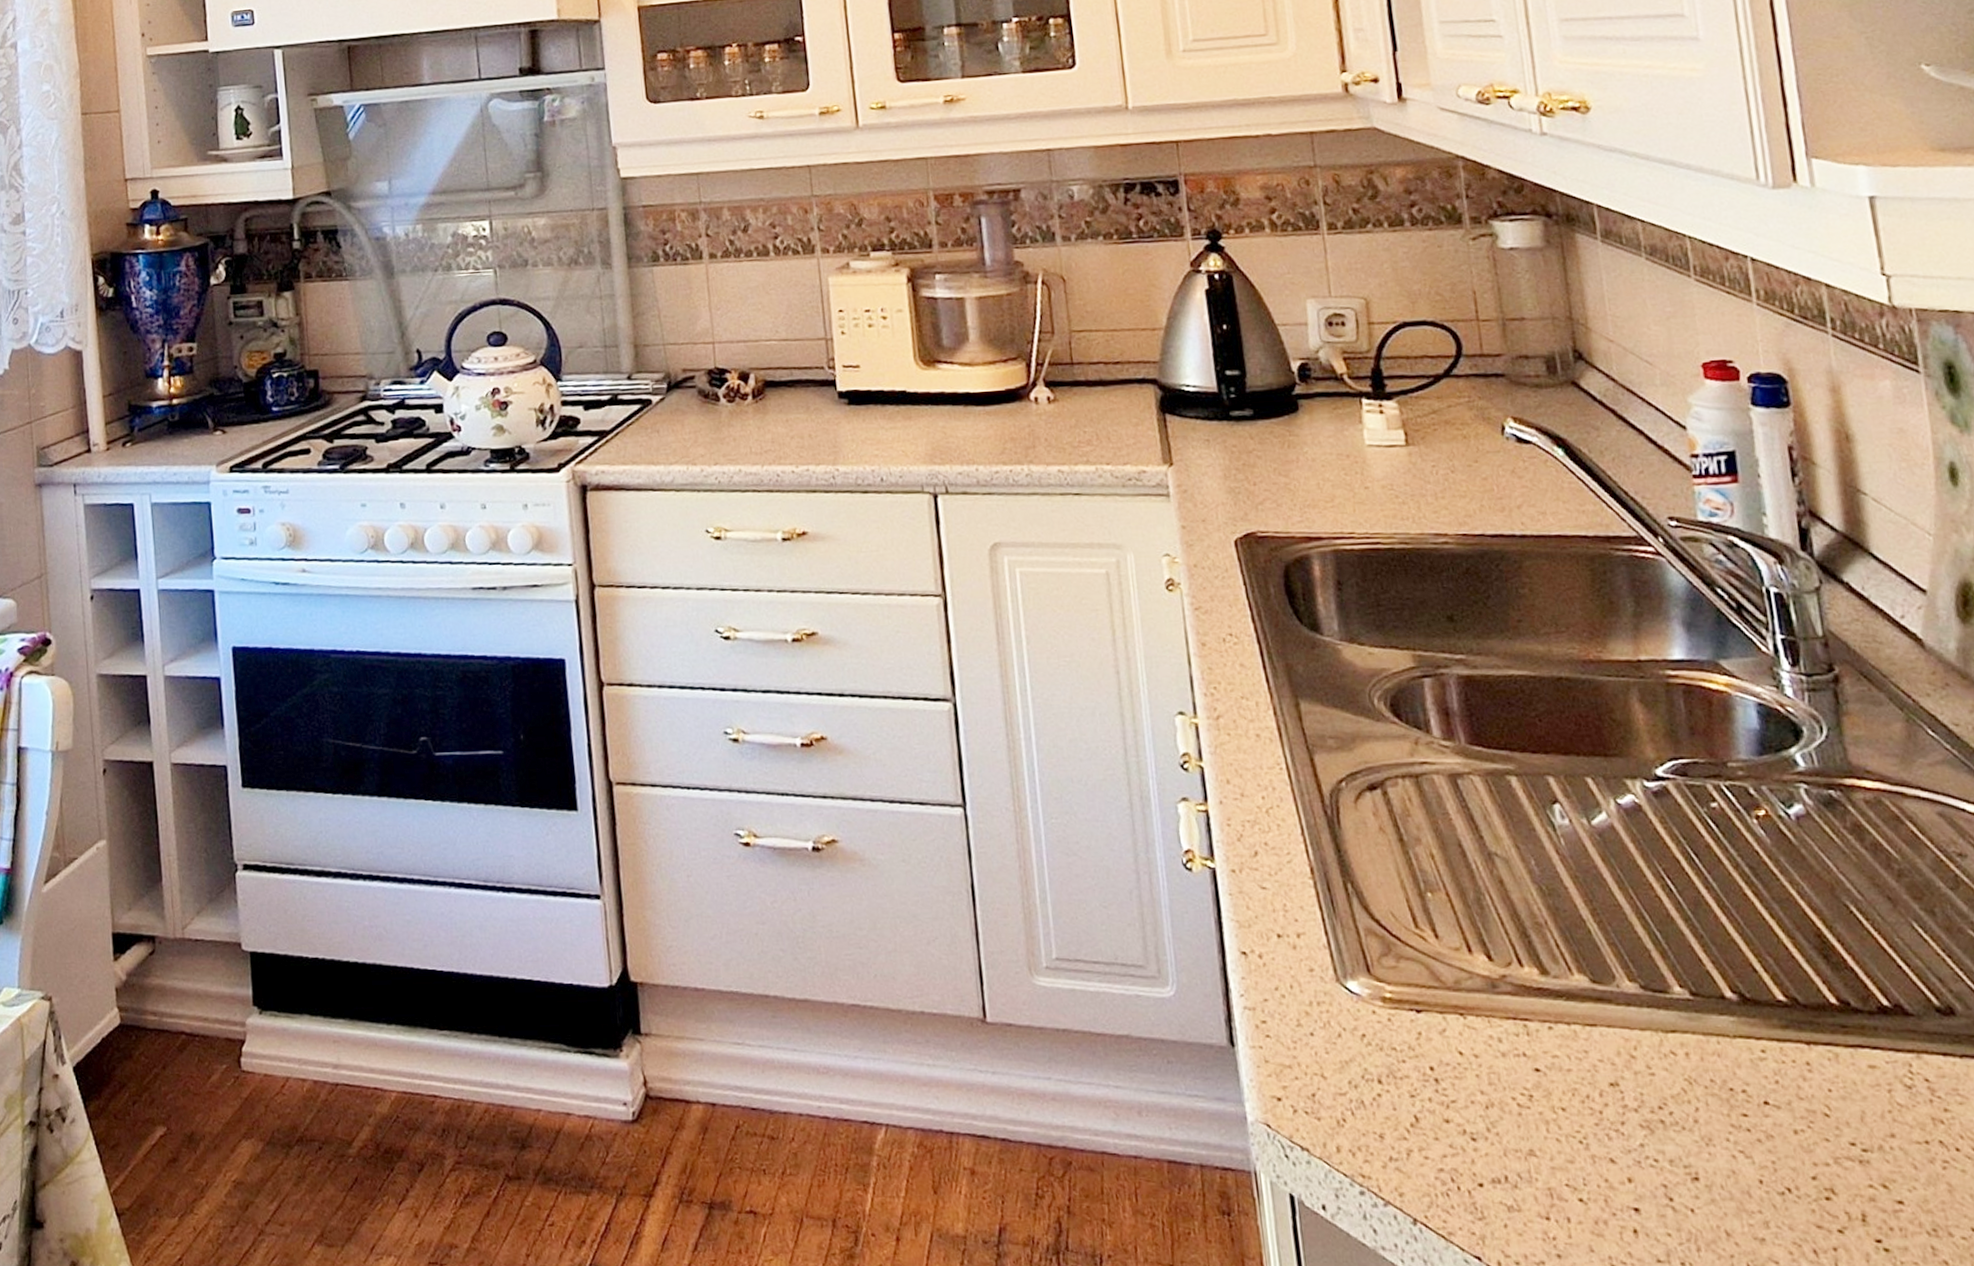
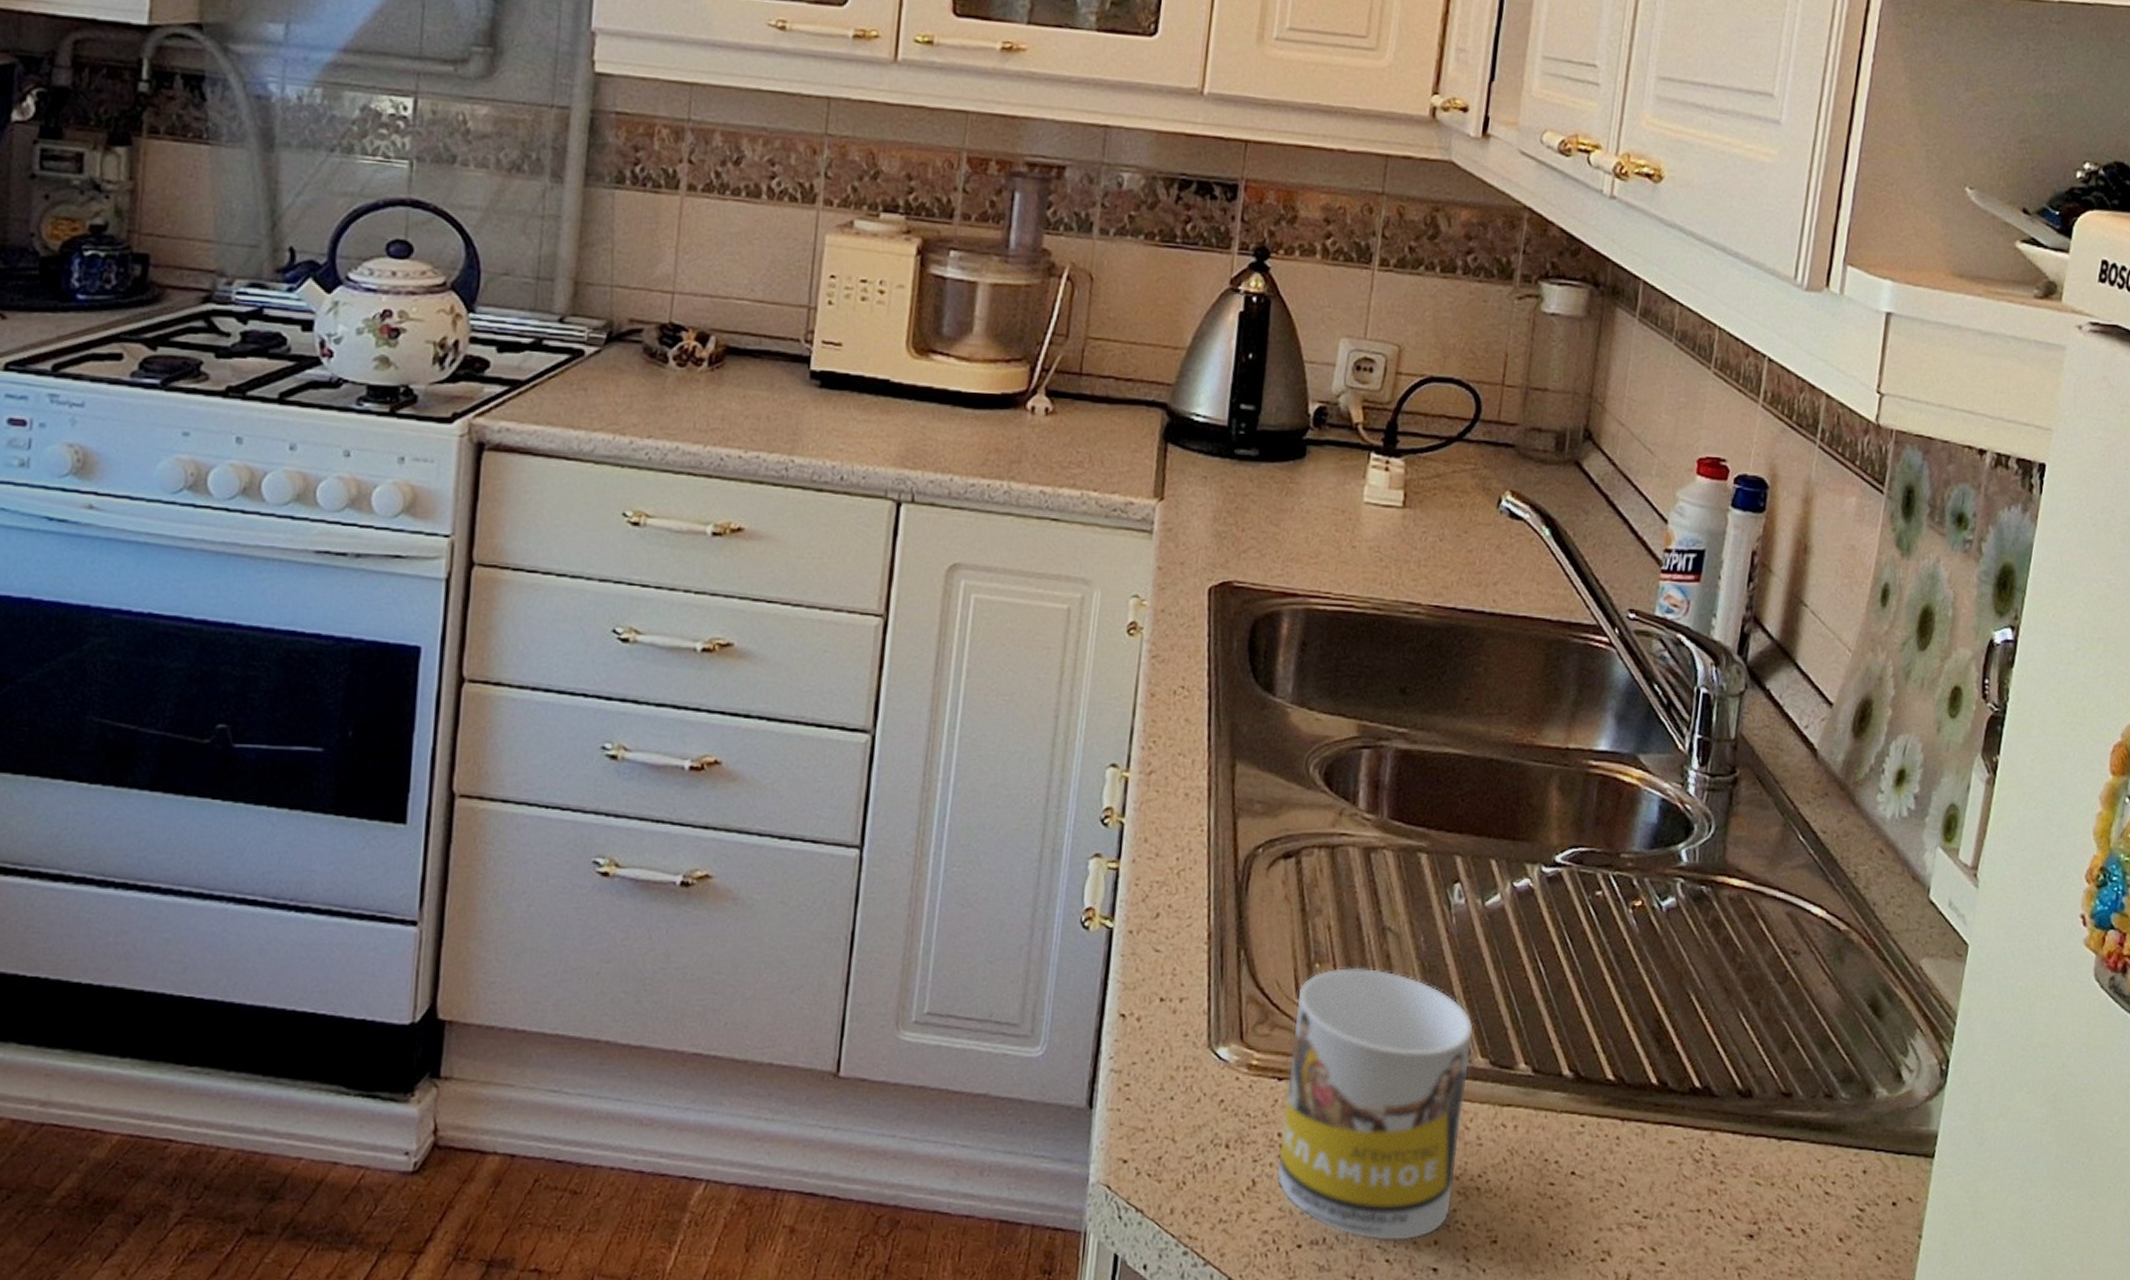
mug: none [1417,894,1638,1180] -> present [1276,967,1474,1242]

